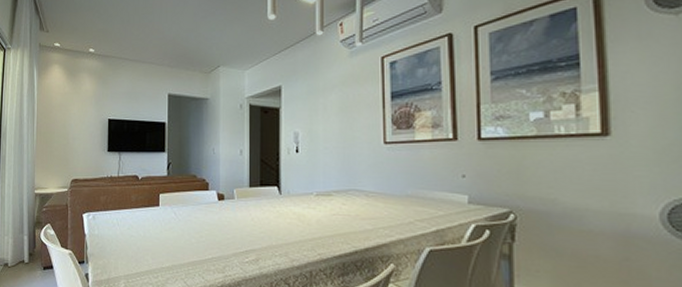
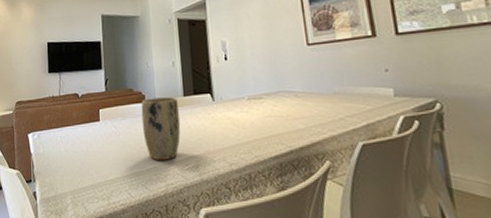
plant pot: none [204,186,244,251] -> present [141,97,181,160]

